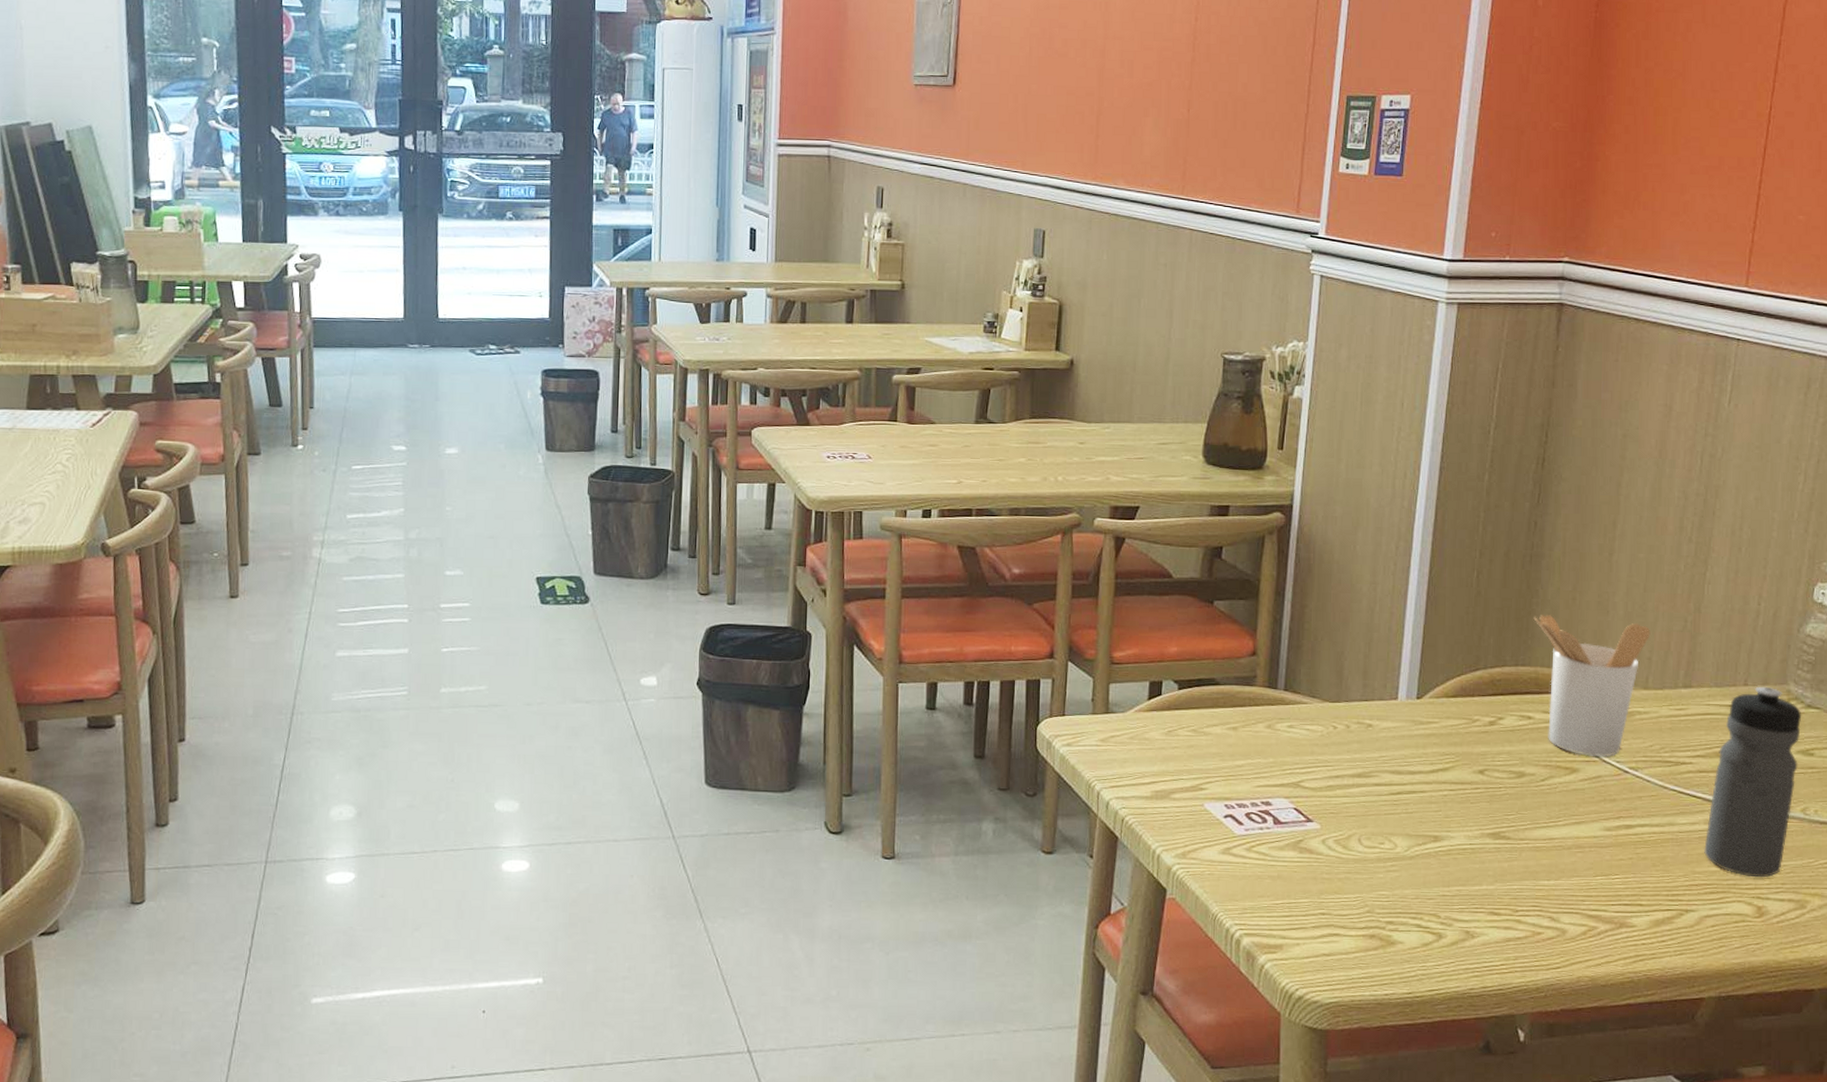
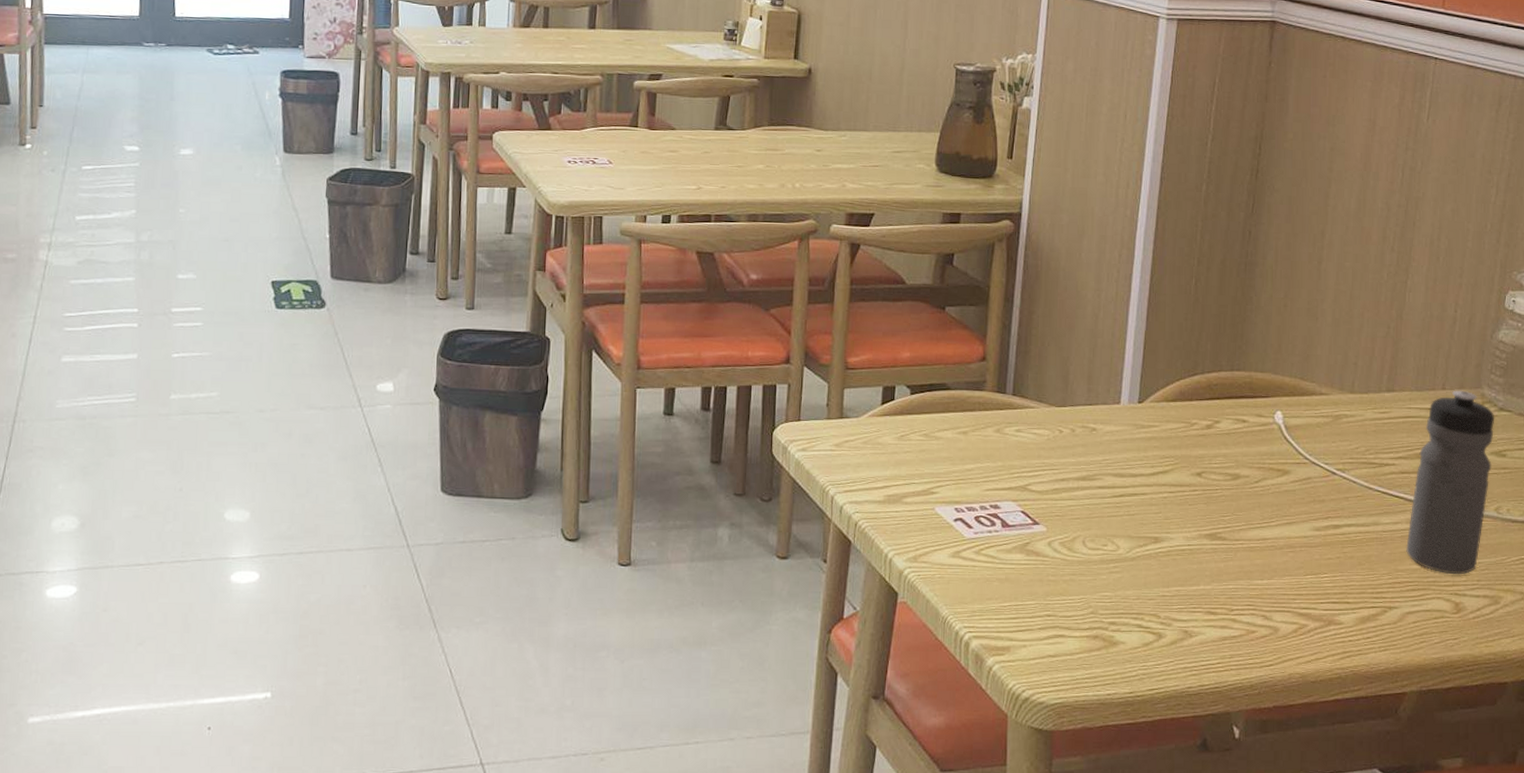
utensil holder: present [1533,615,1651,758] -> none [1248,321,1356,460]

